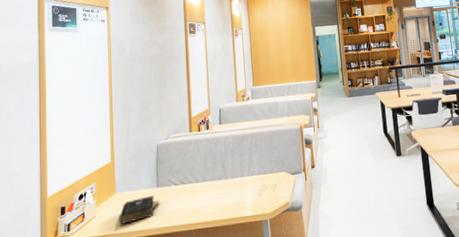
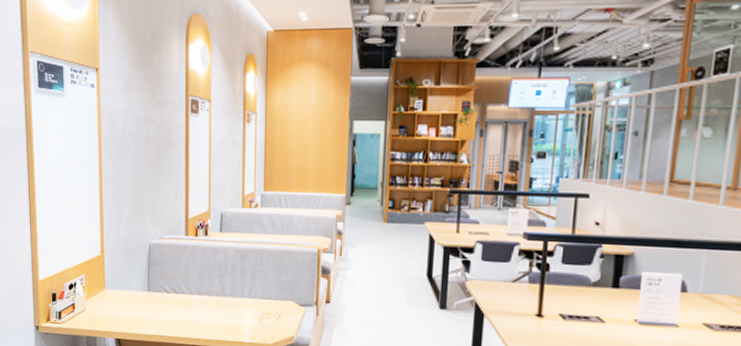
book: present [118,195,160,224] -> none [108,298,151,324]

